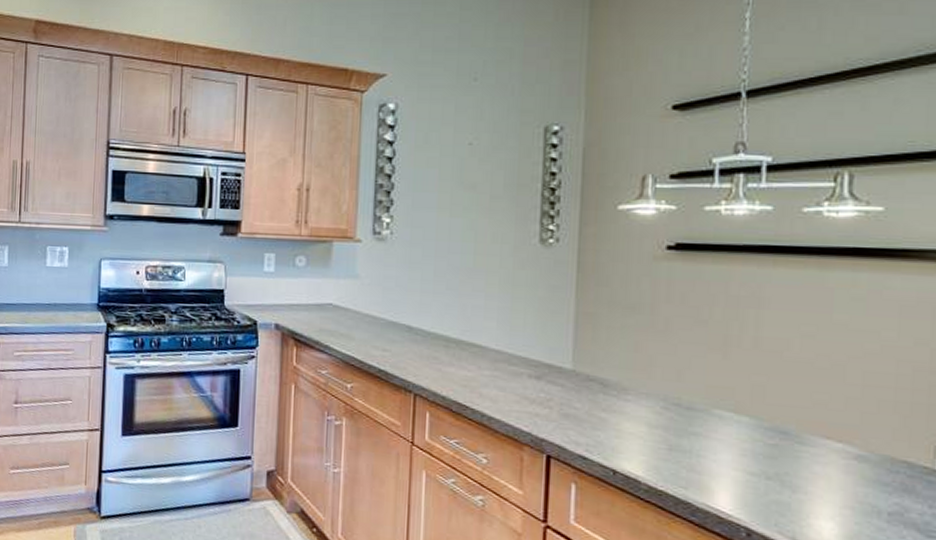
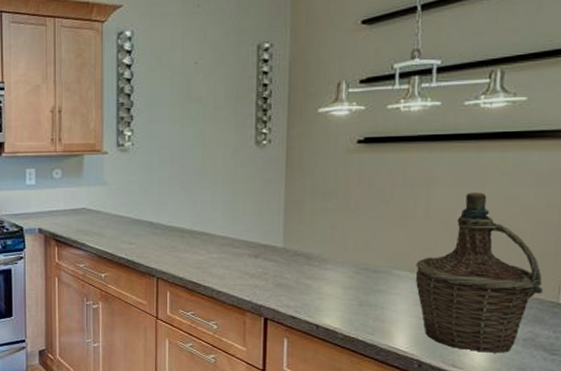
bottle: none [741,319,914,529] -> present [415,193,544,353]

